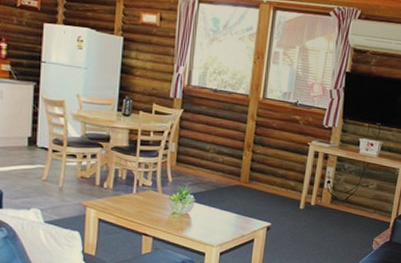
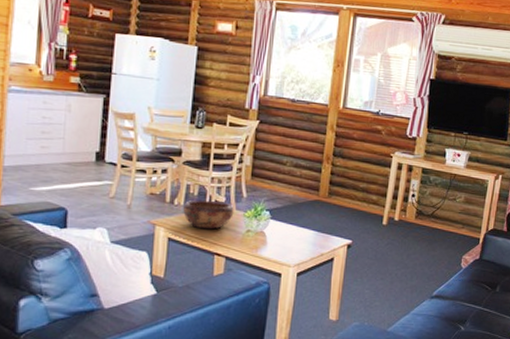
decorative bowl: none [112,183,160,212] -> present [183,200,234,230]

